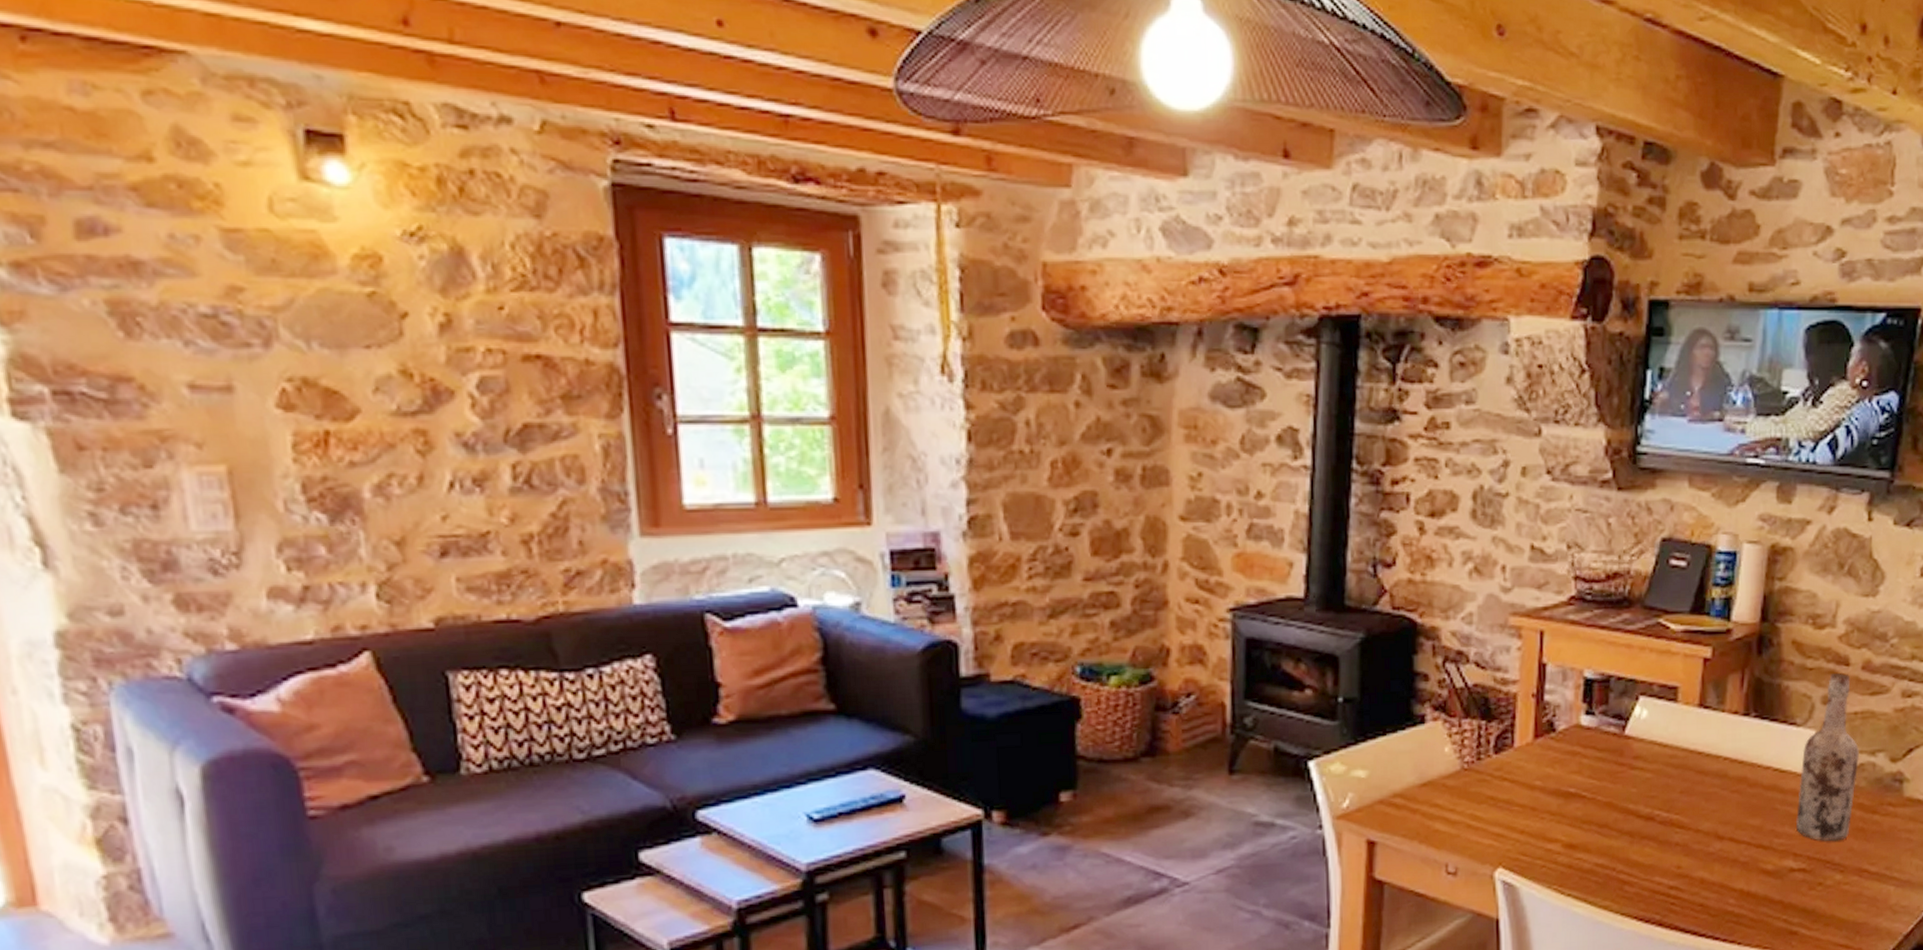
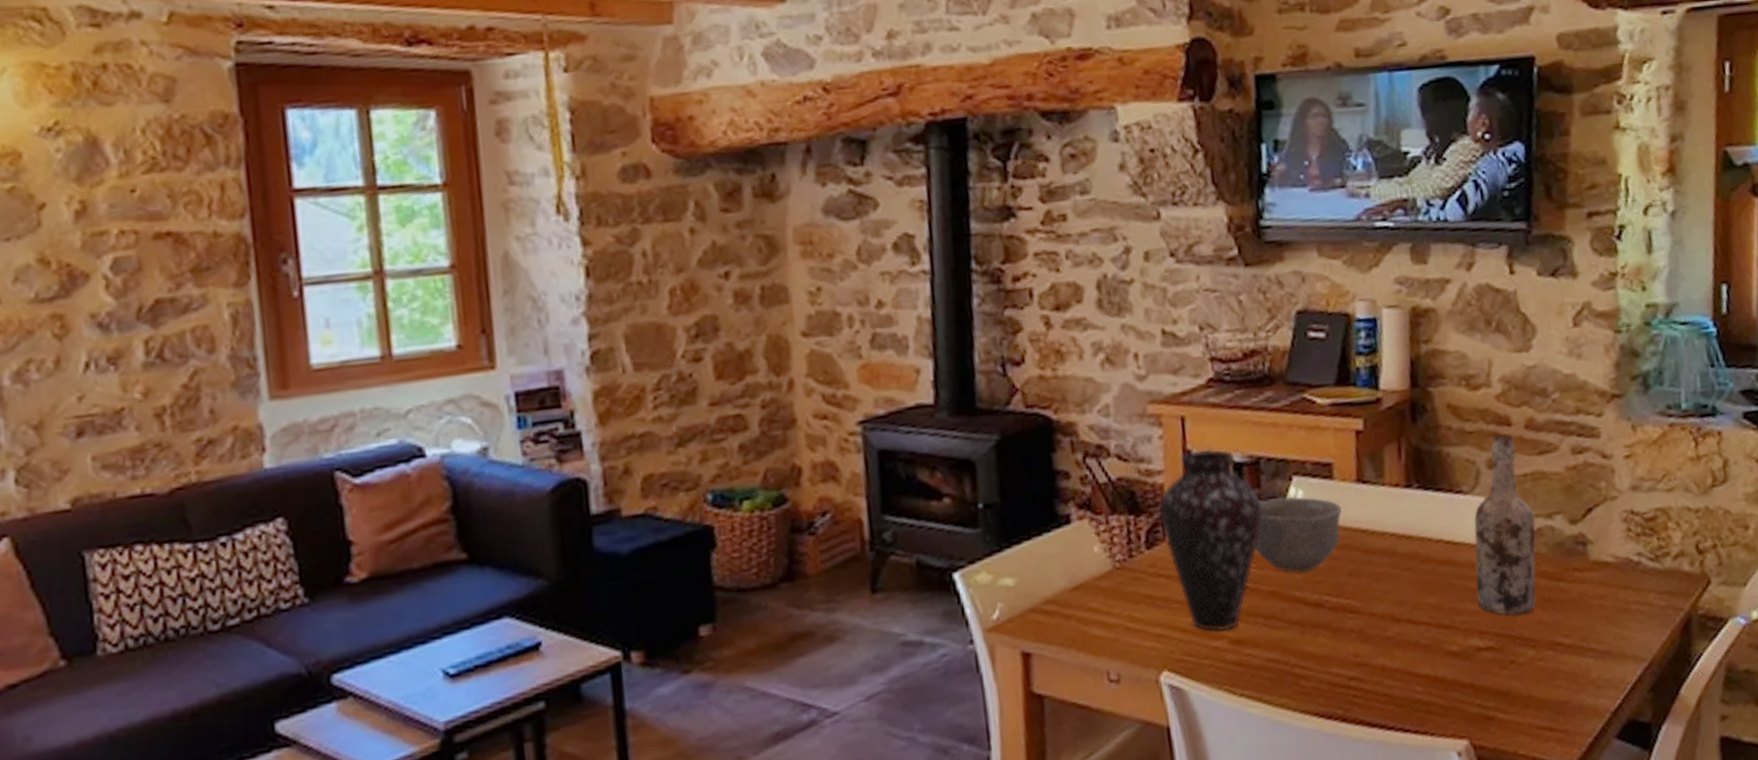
vase: none [1509,663,1606,836] -> present [1158,448,1262,633]
bowl: none [1596,714,1681,787] -> present [1254,496,1342,573]

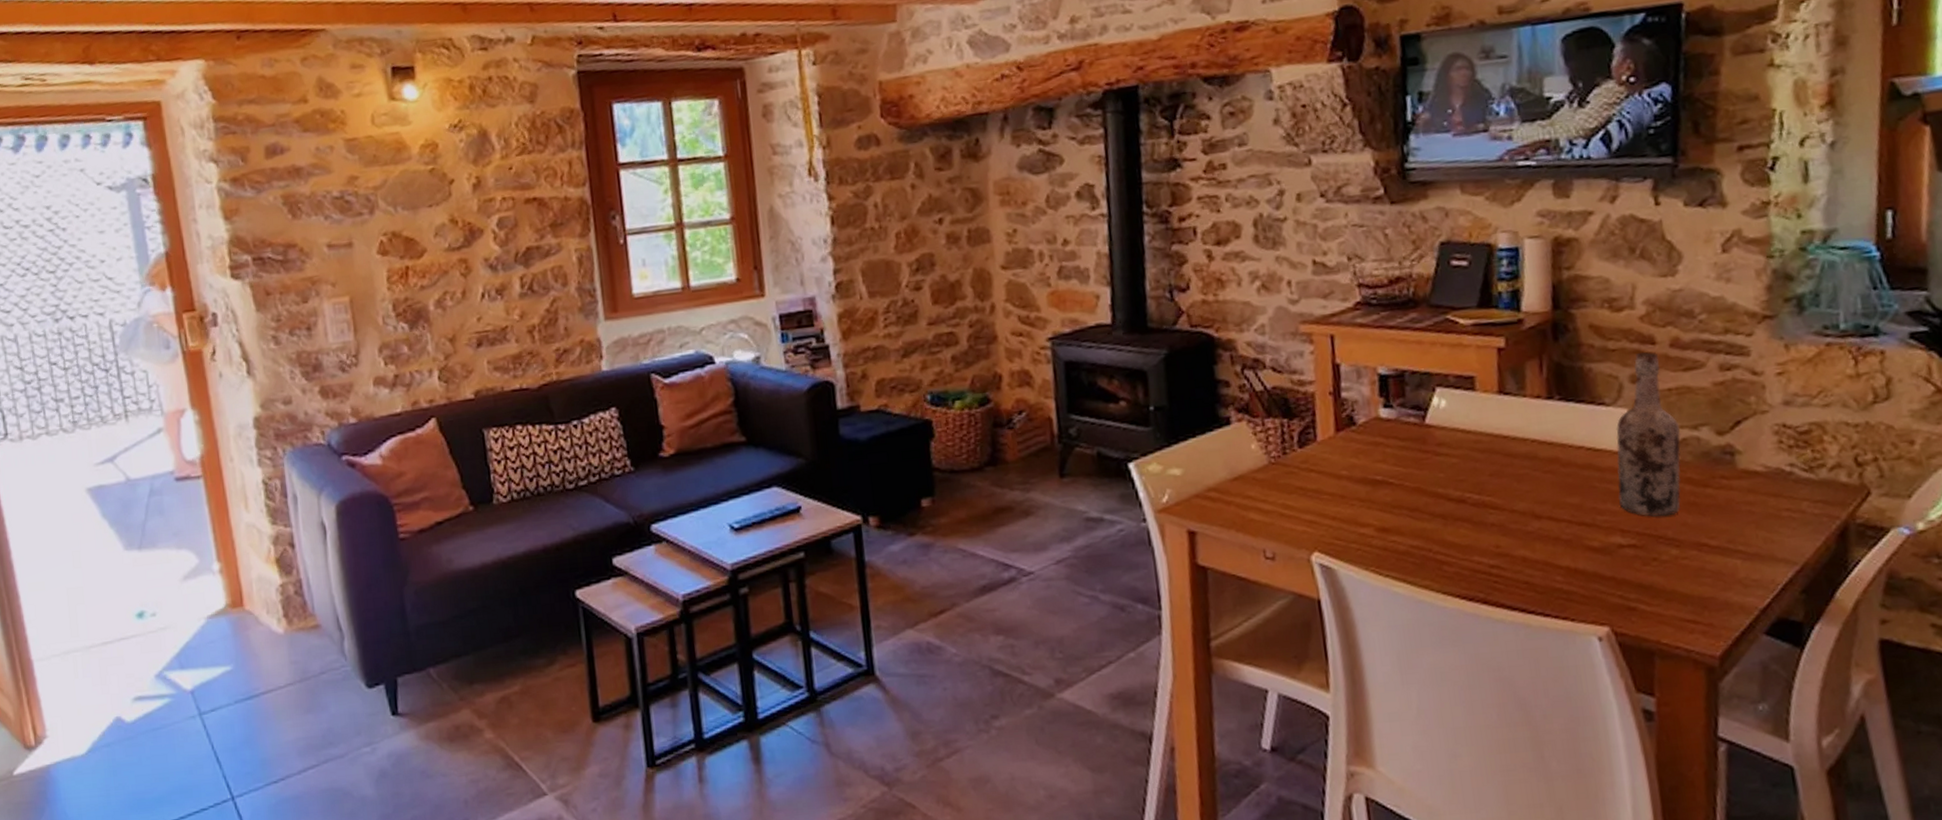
vase: present [1158,448,1262,633] -> none [1310,363,1406,521]
bowl: present [1254,496,1342,573] -> none [1399,405,1484,472]

